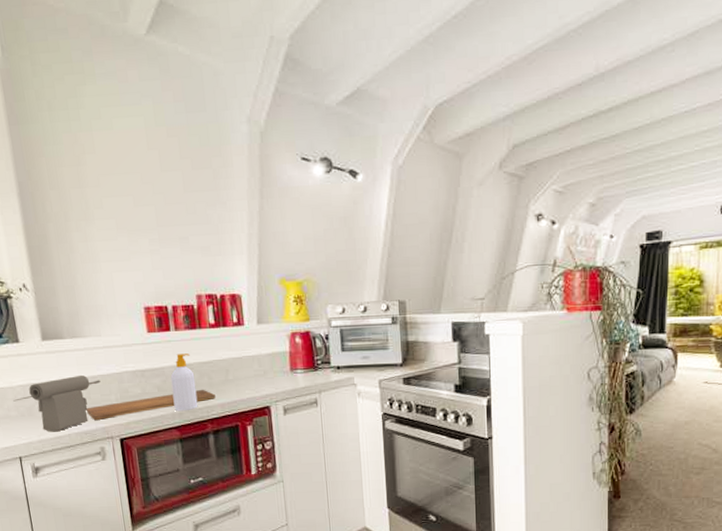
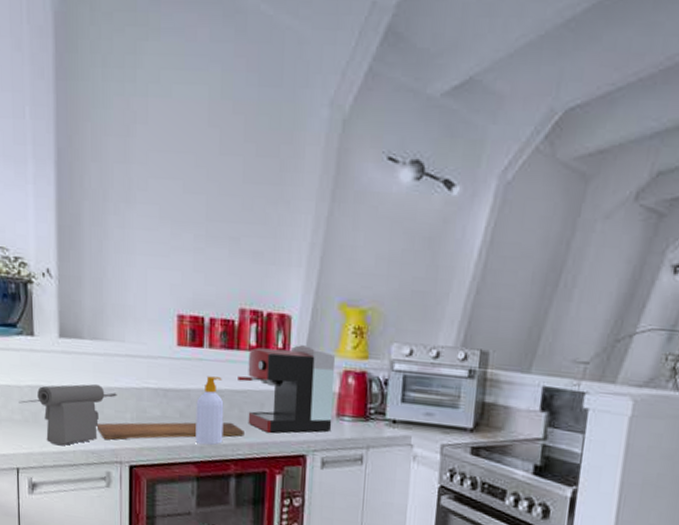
coffee maker: none [203,317,288,393] -> present [238,345,336,433]

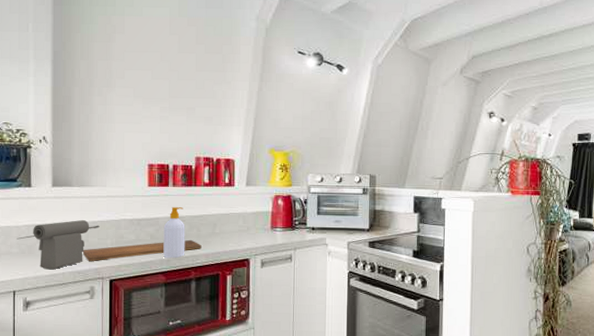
coffee maker: present [238,345,336,433] -> none [195,180,269,245]

